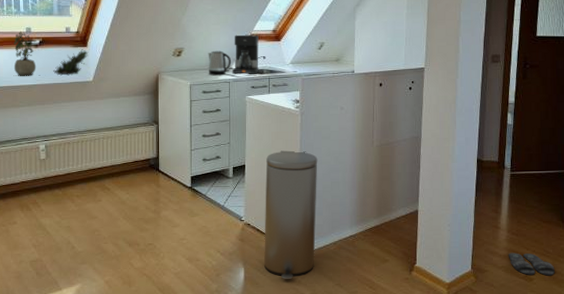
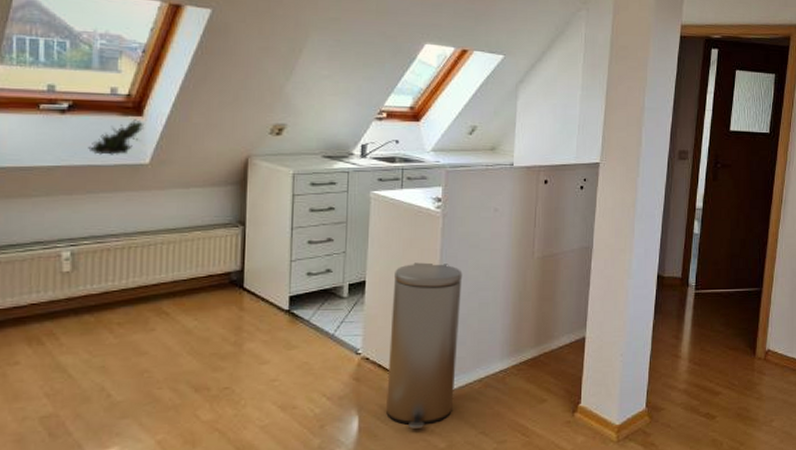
potted plant: present [13,31,36,77] -> none [24,89,62,155]
kettle: present [208,50,232,76] -> none [319,130,353,163]
coffee maker: present [232,34,259,74] -> none [352,110,391,163]
slippers: present [508,253,555,276] -> none [688,386,740,412]

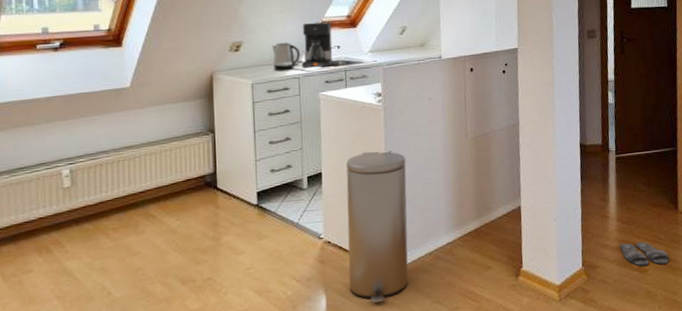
succulent plant: present [88,119,145,155] -> none [78,50,124,84]
kettle: none [319,130,353,163] -> present [272,42,301,72]
coffee maker: none [352,110,391,163] -> present [301,21,333,68]
slippers: none [688,386,740,412] -> present [619,242,669,267]

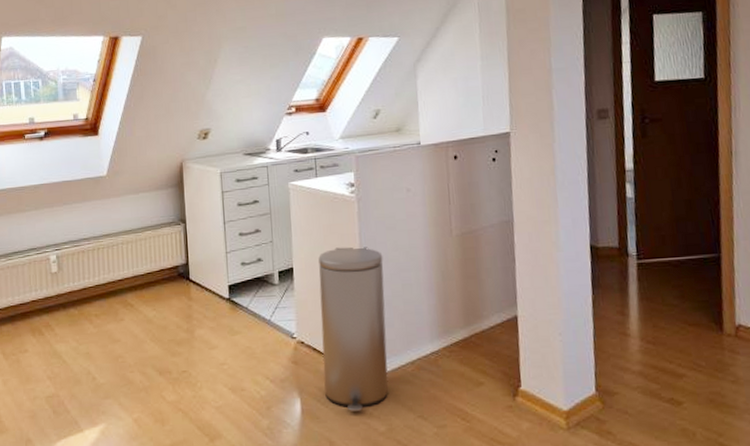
kettle: present [272,42,301,72] -> none [239,128,269,160]
coffee maker: present [301,21,333,68] -> none [269,106,302,156]
slippers: present [619,242,669,267] -> none [644,367,712,398]

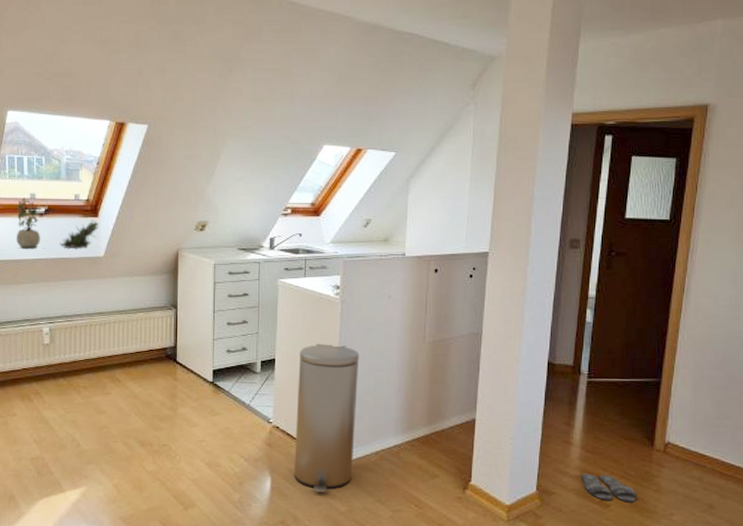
potted plant: none [16,123,43,177] -> present [15,198,41,250]
succulent plant: none [61,138,101,172] -> present [60,220,100,250]
slippers: none [644,367,712,398] -> present [580,473,636,503]

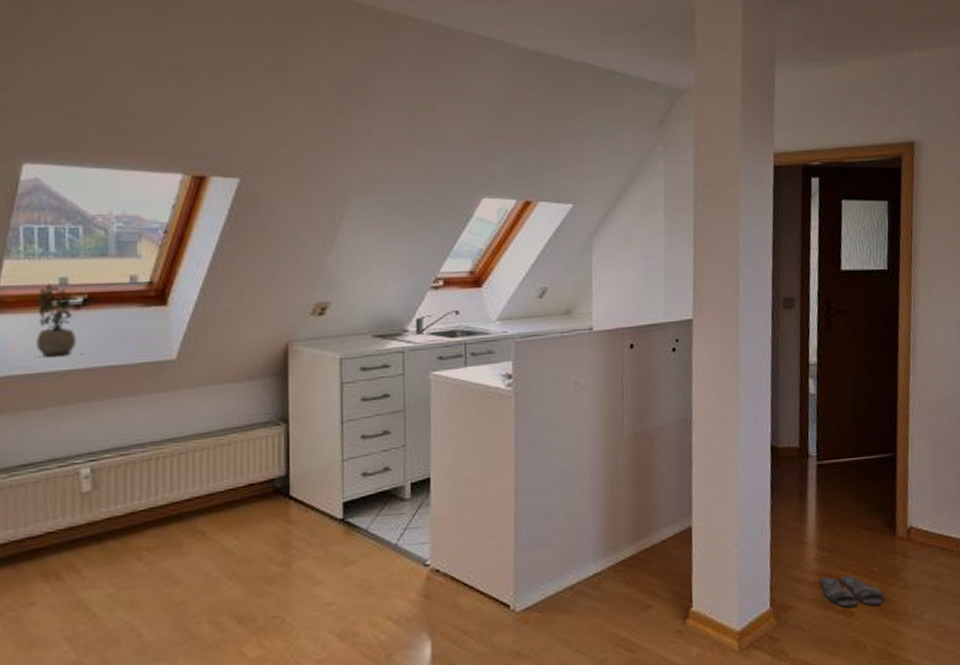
succulent plant: present [60,220,100,250] -> none [107,309,170,354]
pedal bin: present [294,344,360,493] -> none [462,451,543,652]

